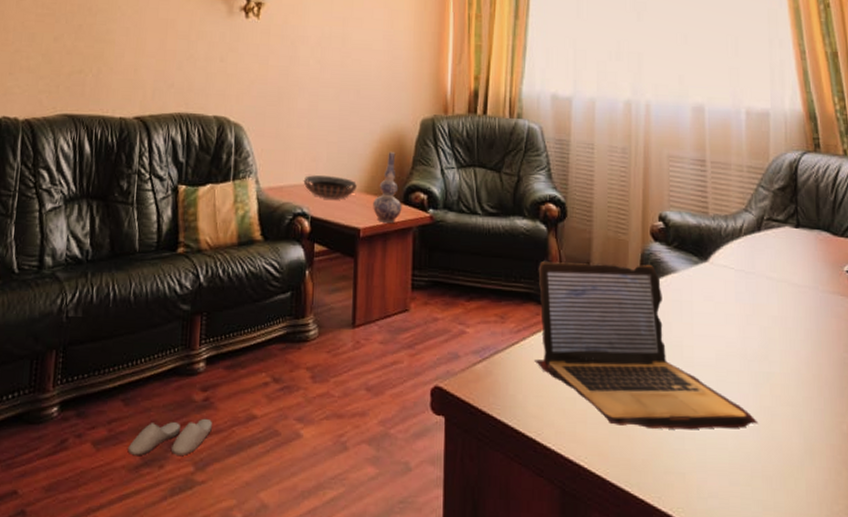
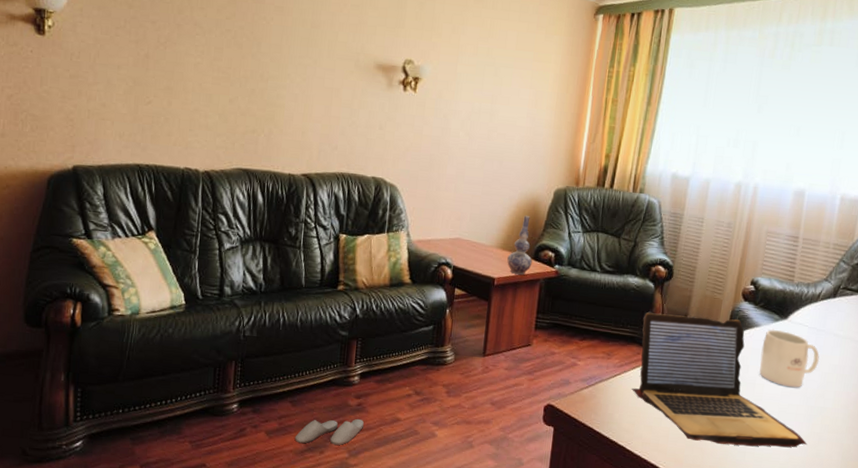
decorative bowl: present [303,175,357,200] -> none [448,232,495,253]
mug: none [683,274,754,349] -> present [759,329,819,388]

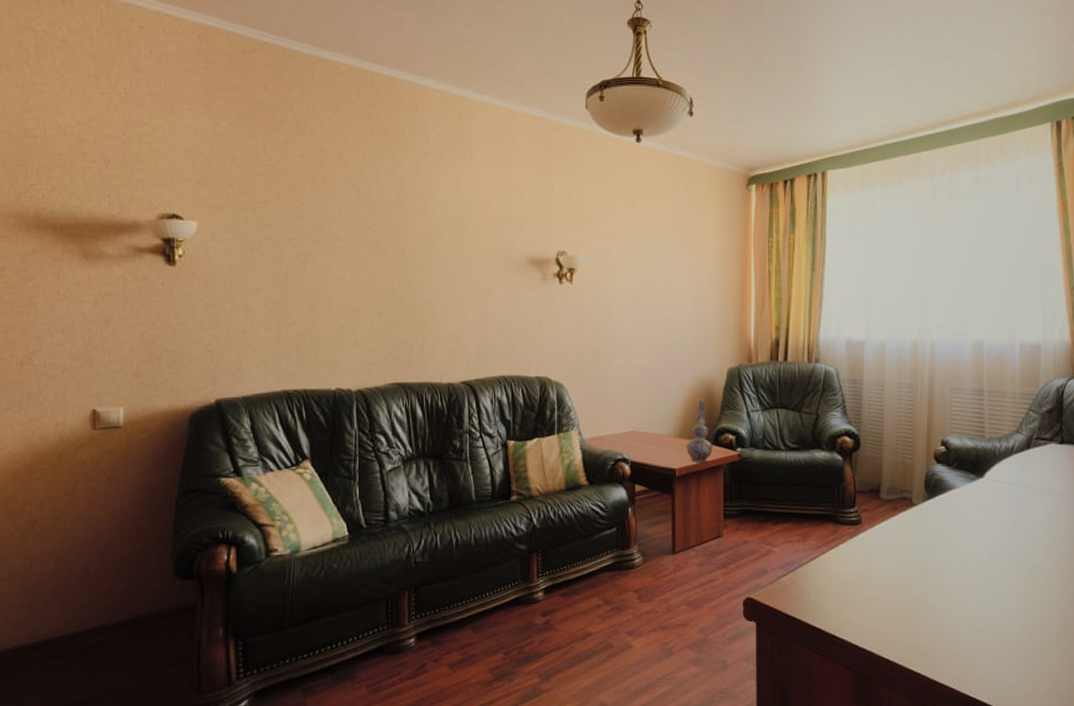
slippers: present [294,418,364,445] -> none [480,638,553,673]
laptop: present [632,311,808,447] -> none [833,483,1023,619]
mug: present [759,329,819,388] -> none [962,489,1022,549]

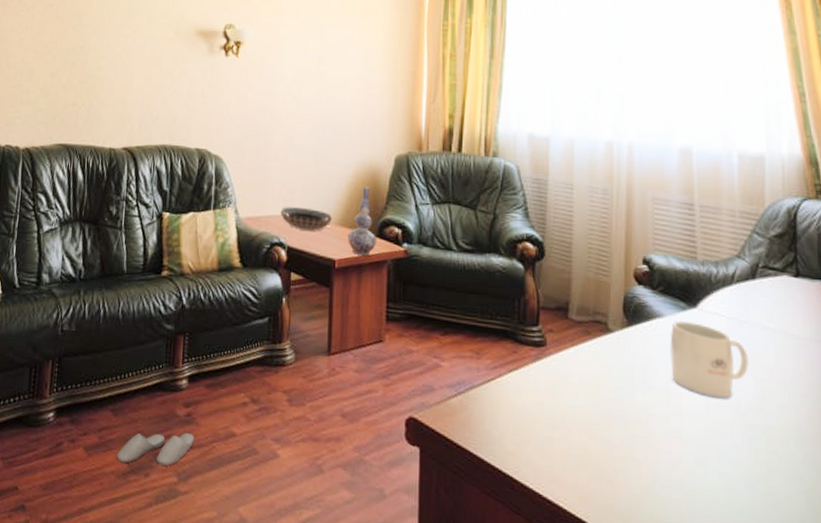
slippers: none [480,638,553,673] -> present [116,432,194,466]
decorative bowl: none [622,424,671,445] -> present [280,207,332,231]
mug: none [962,489,1022,549] -> present [670,320,748,399]

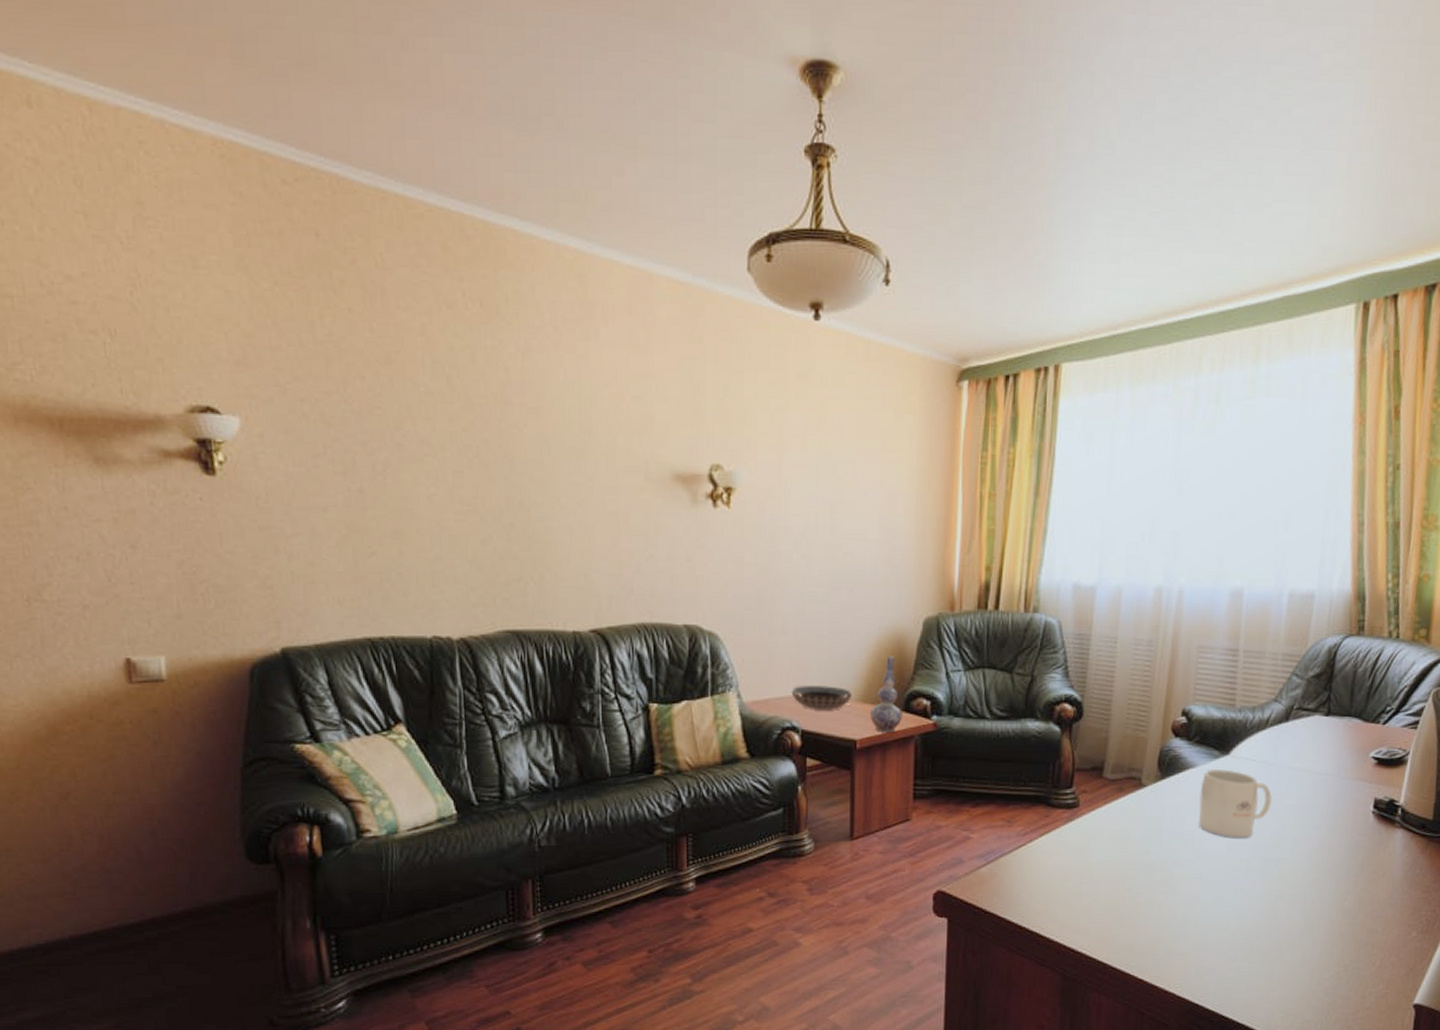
slippers: present [116,432,194,466] -> none [620,934,707,973]

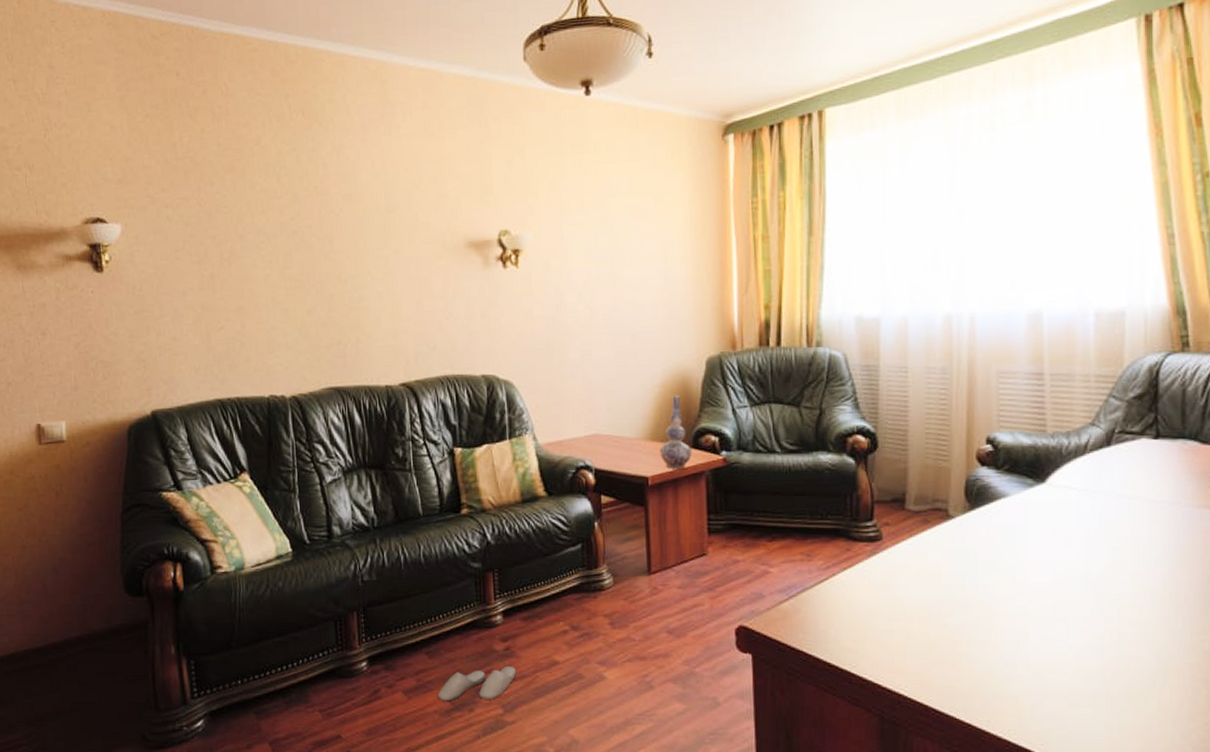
slippers: none [620,934,707,973] -> present [437,666,516,702]
decorative bowl: present [791,686,852,711] -> none [583,426,641,450]
mug: present [1198,768,1272,838] -> none [1016,498,1100,572]

